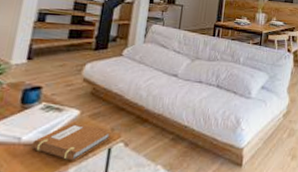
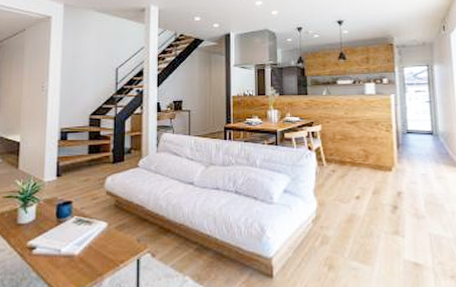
notebook: present [31,121,112,161] -> none [70,233,138,272]

